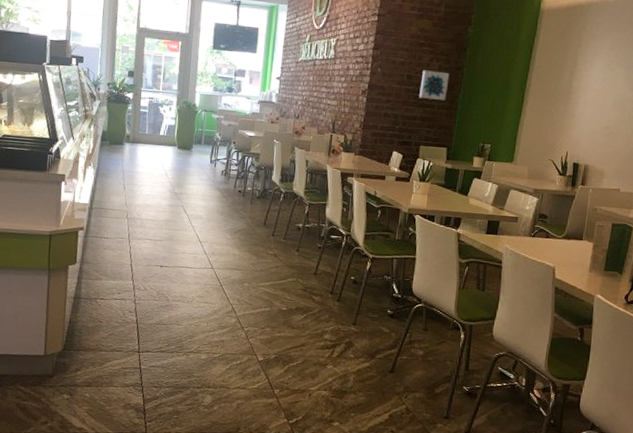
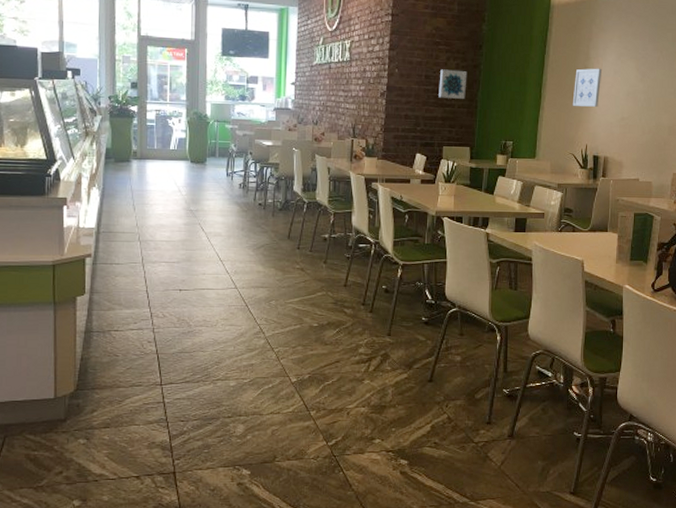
wall art: none [555,75,590,114] -> present [572,68,603,107]

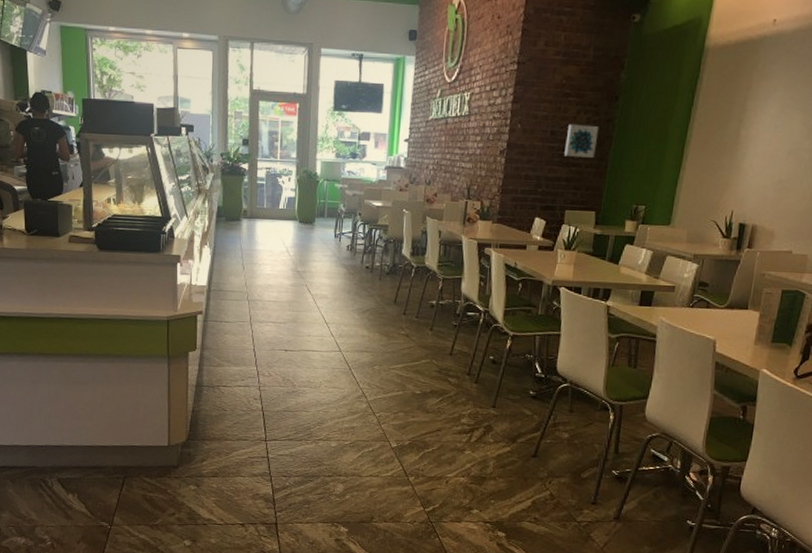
wall art: present [572,68,603,107] -> none [719,122,761,168]

